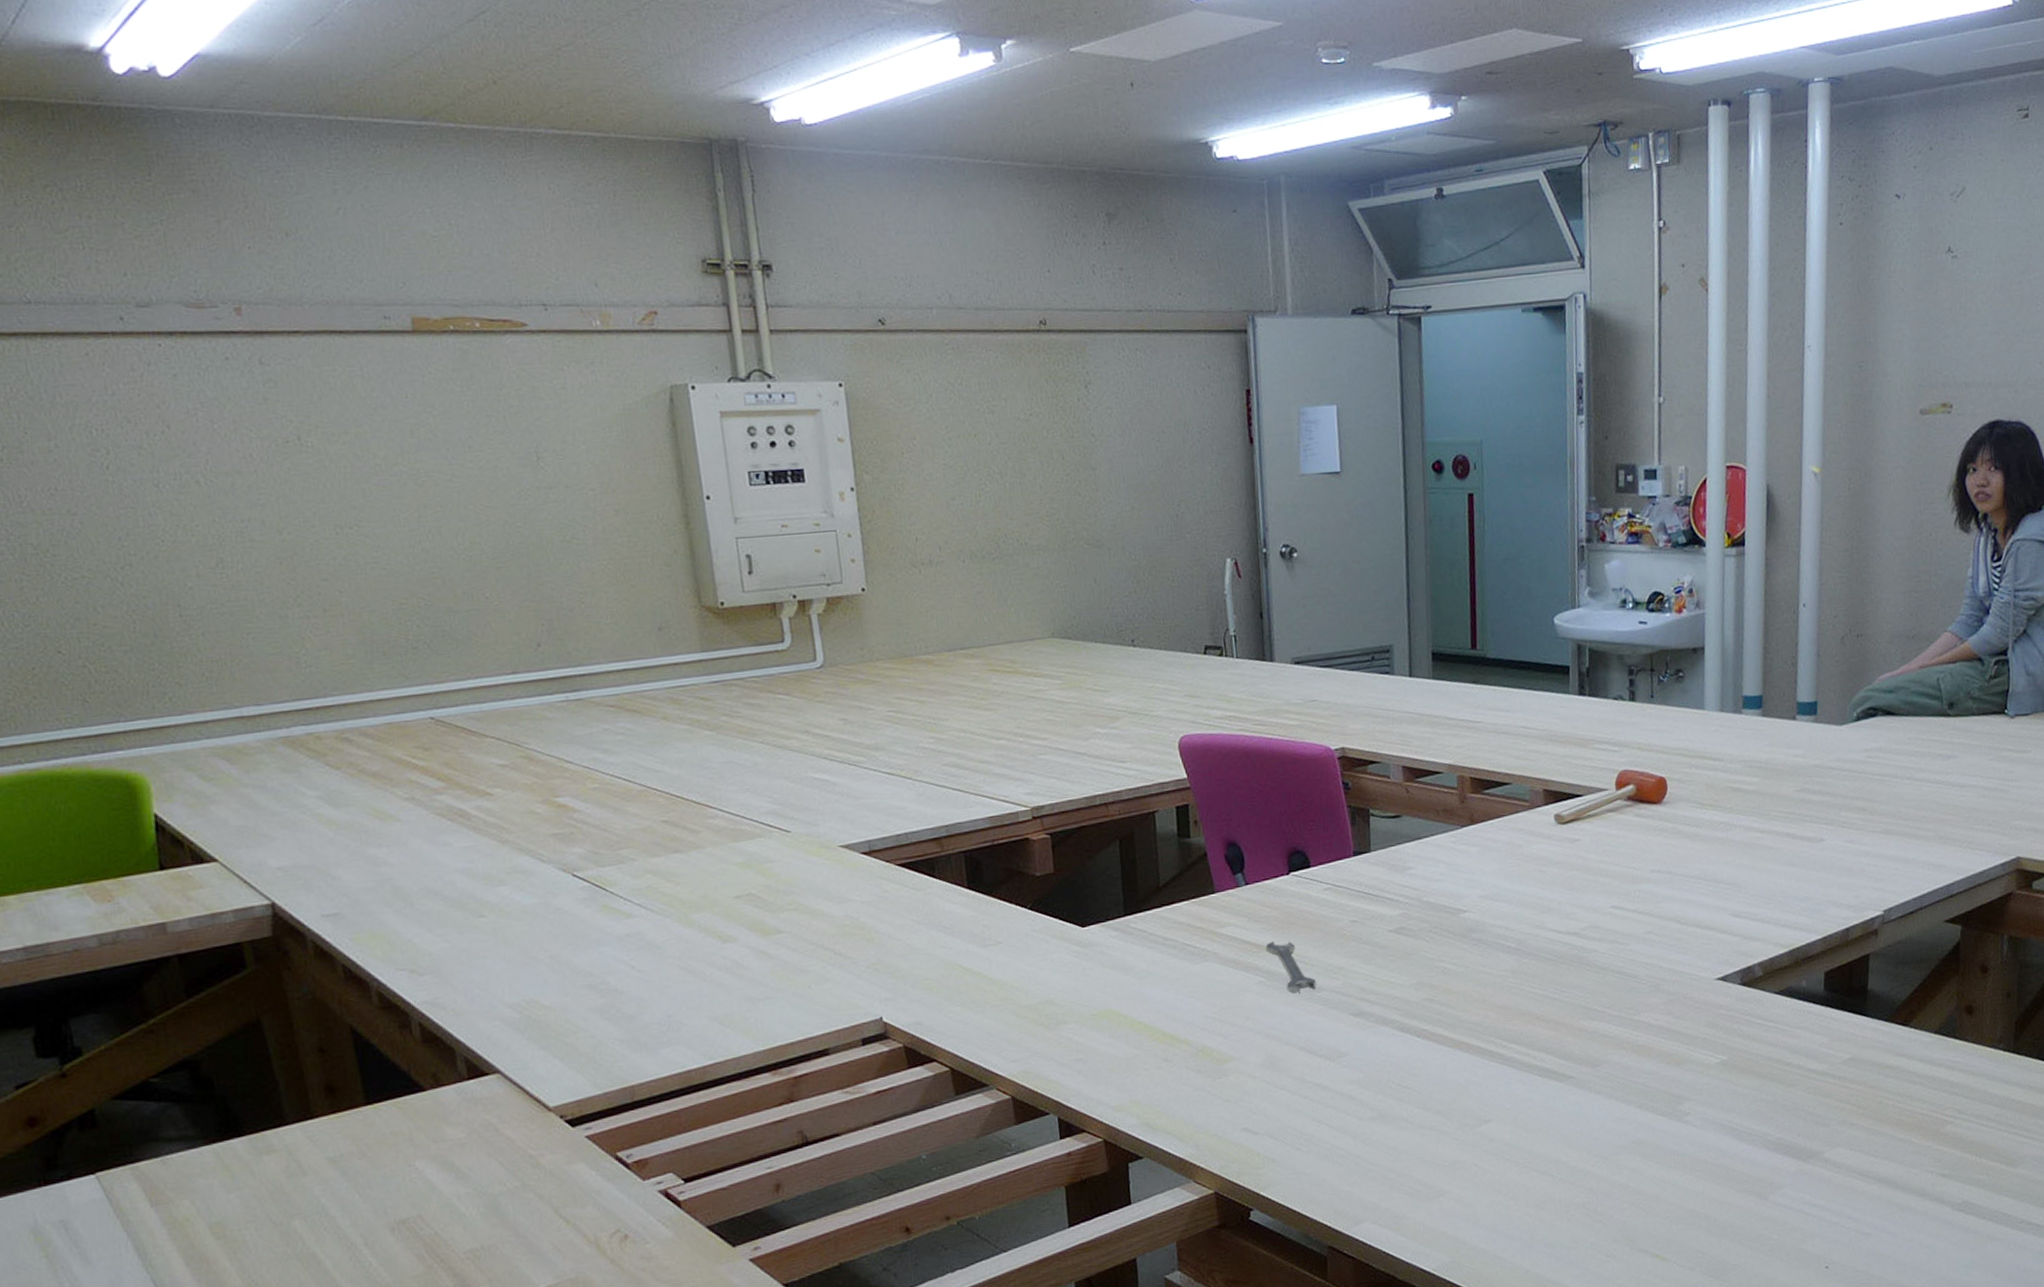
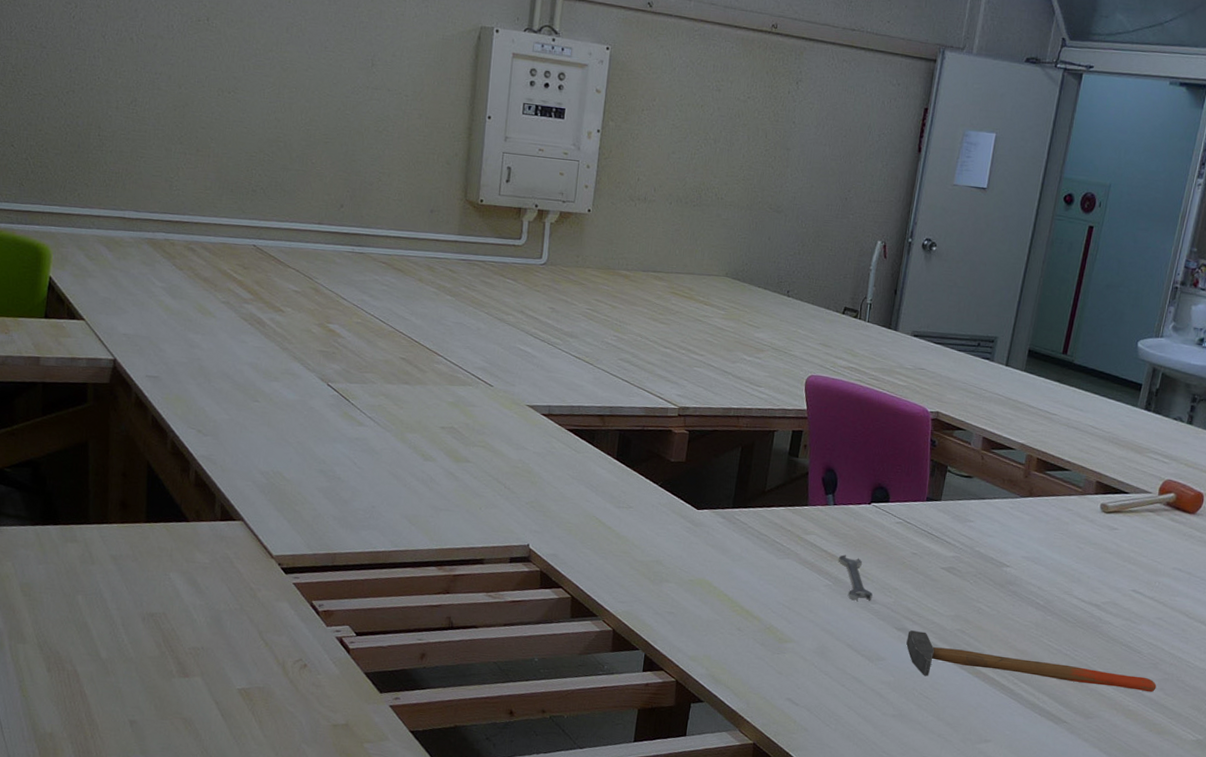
hammer: none [1367,1003,1664,1062] -> present [906,630,1157,692]

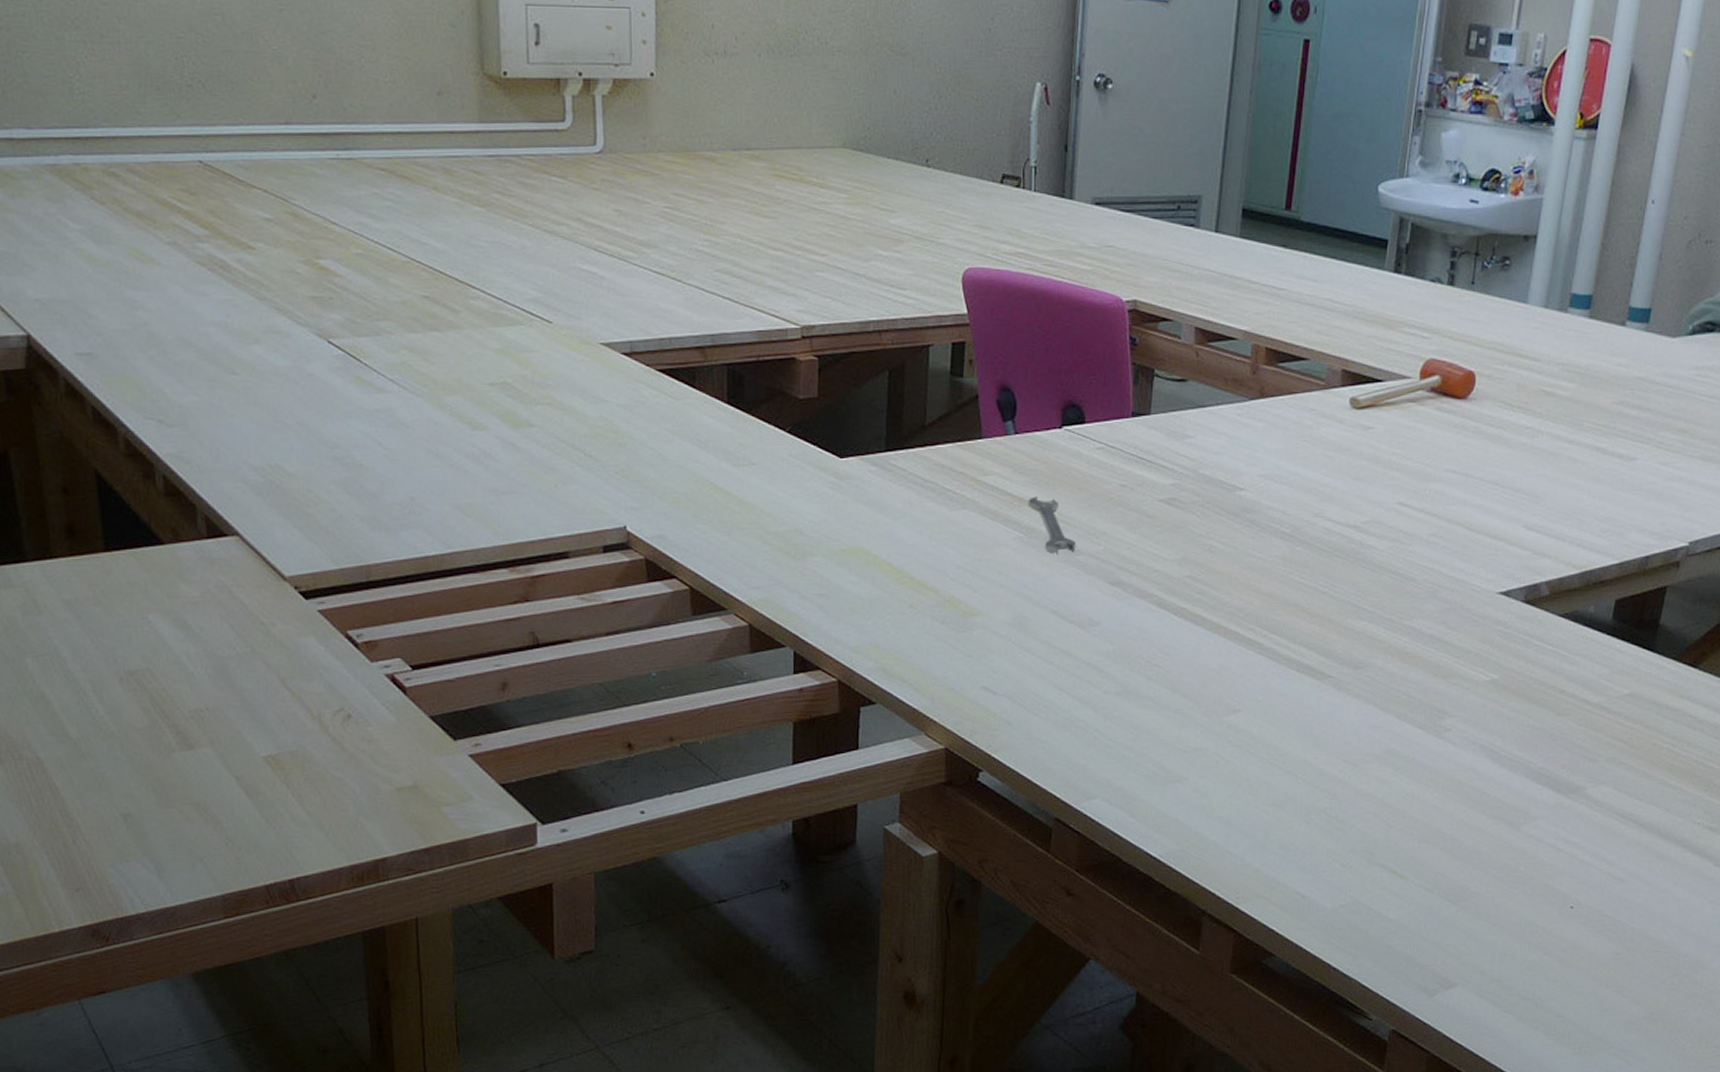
hammer: present [906,630,1157,692] -> none [1124,583,1437,638]

